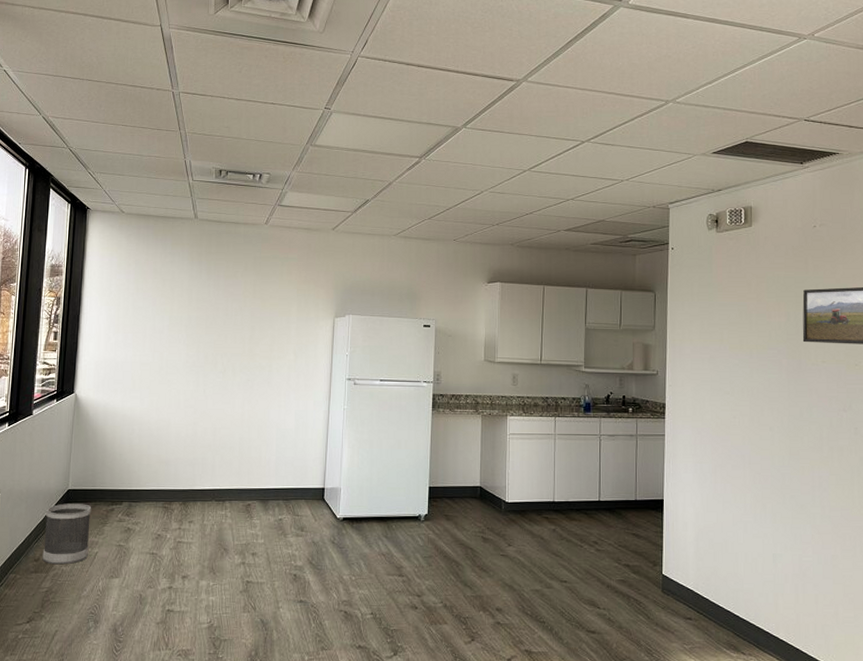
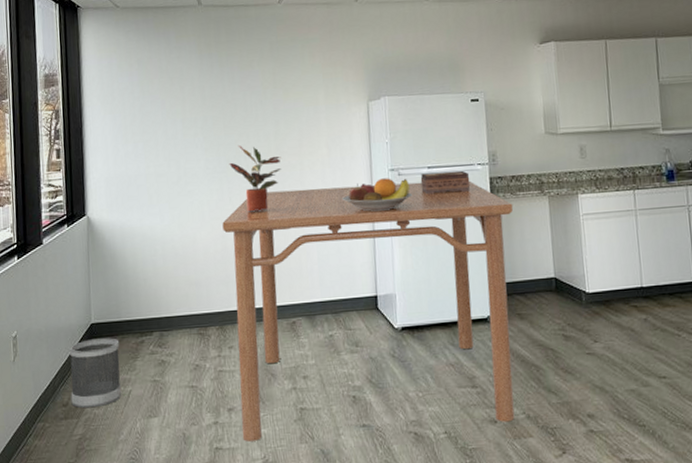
dining table: none [192,388,451,609] -> present [222,180,515,441]
potted plant: none [207,345,253,404] -> present [229,146,281,212]
fruit bowl: none [303,386,364,414] -> present [342,178,412,212]
tissue box: none [373,385,416,404] -> present [420,170,471,195]

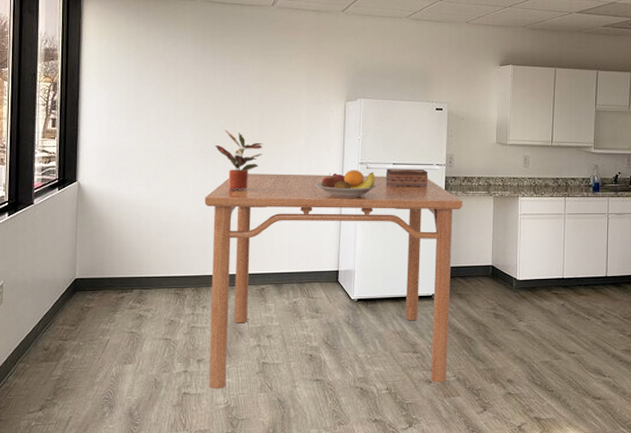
wastebasket: present [70,338,122,409] -> none [52,292,101,353]

